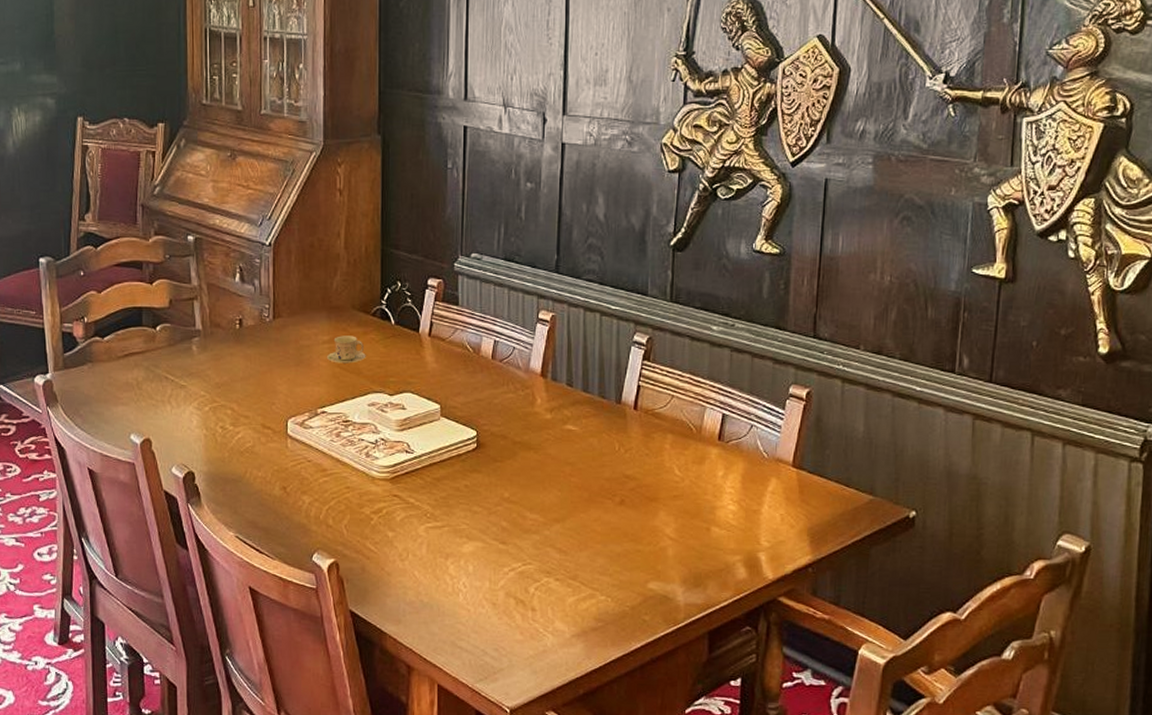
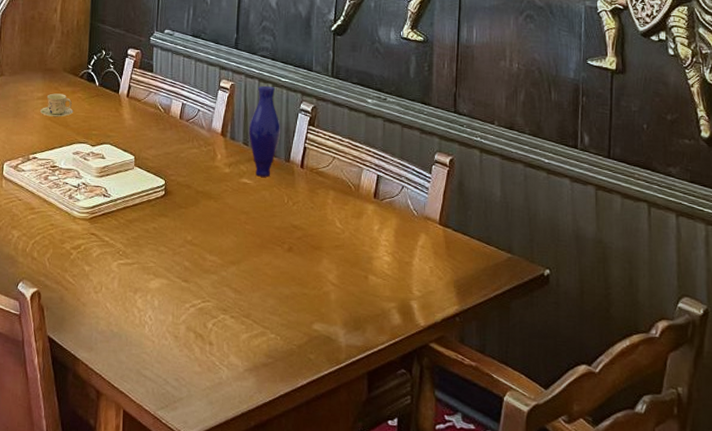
vase: none [573,315,611,422] -> present [249,85,281,177]

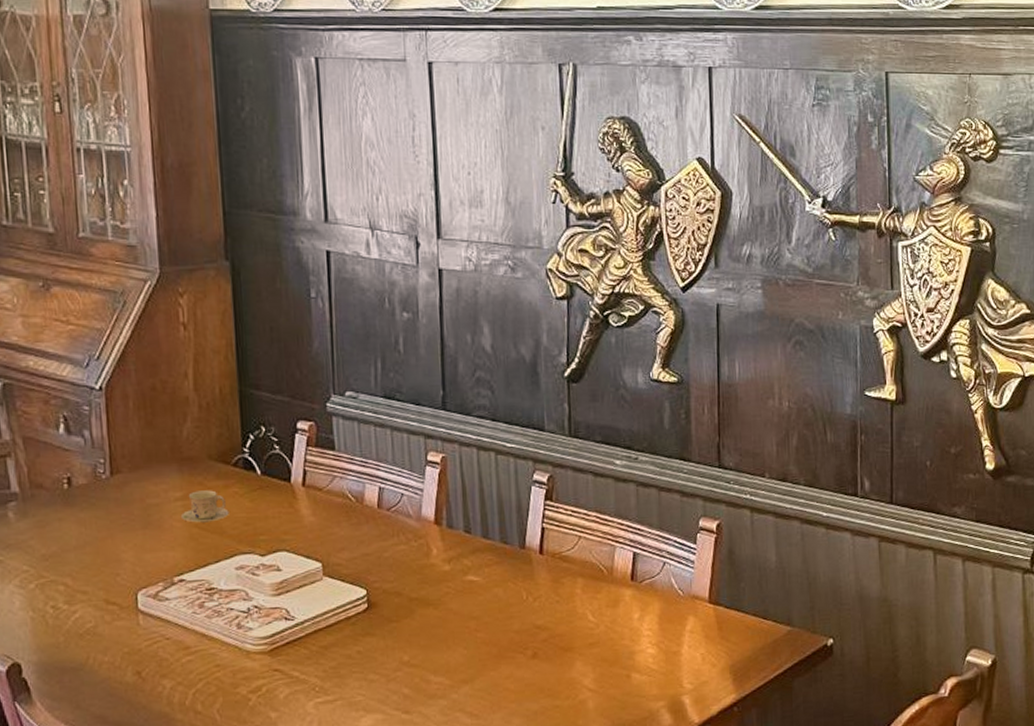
vase: present [249,85,281,177] -> none [470,454,512,571]

